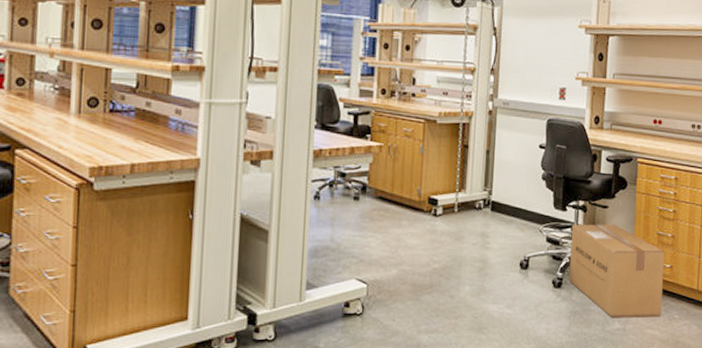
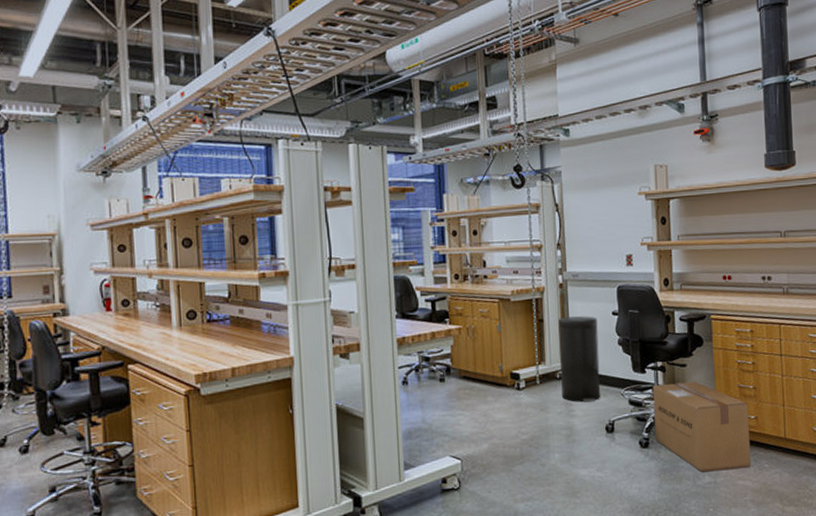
pedal bin: none [479,145,524,235] -> present [558,316,601,402]

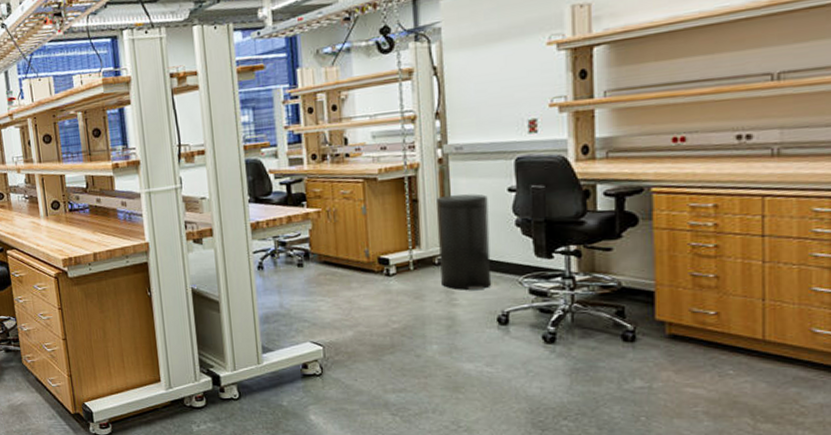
box: present [652,381,752,473] -> none [562,268,707,375]

